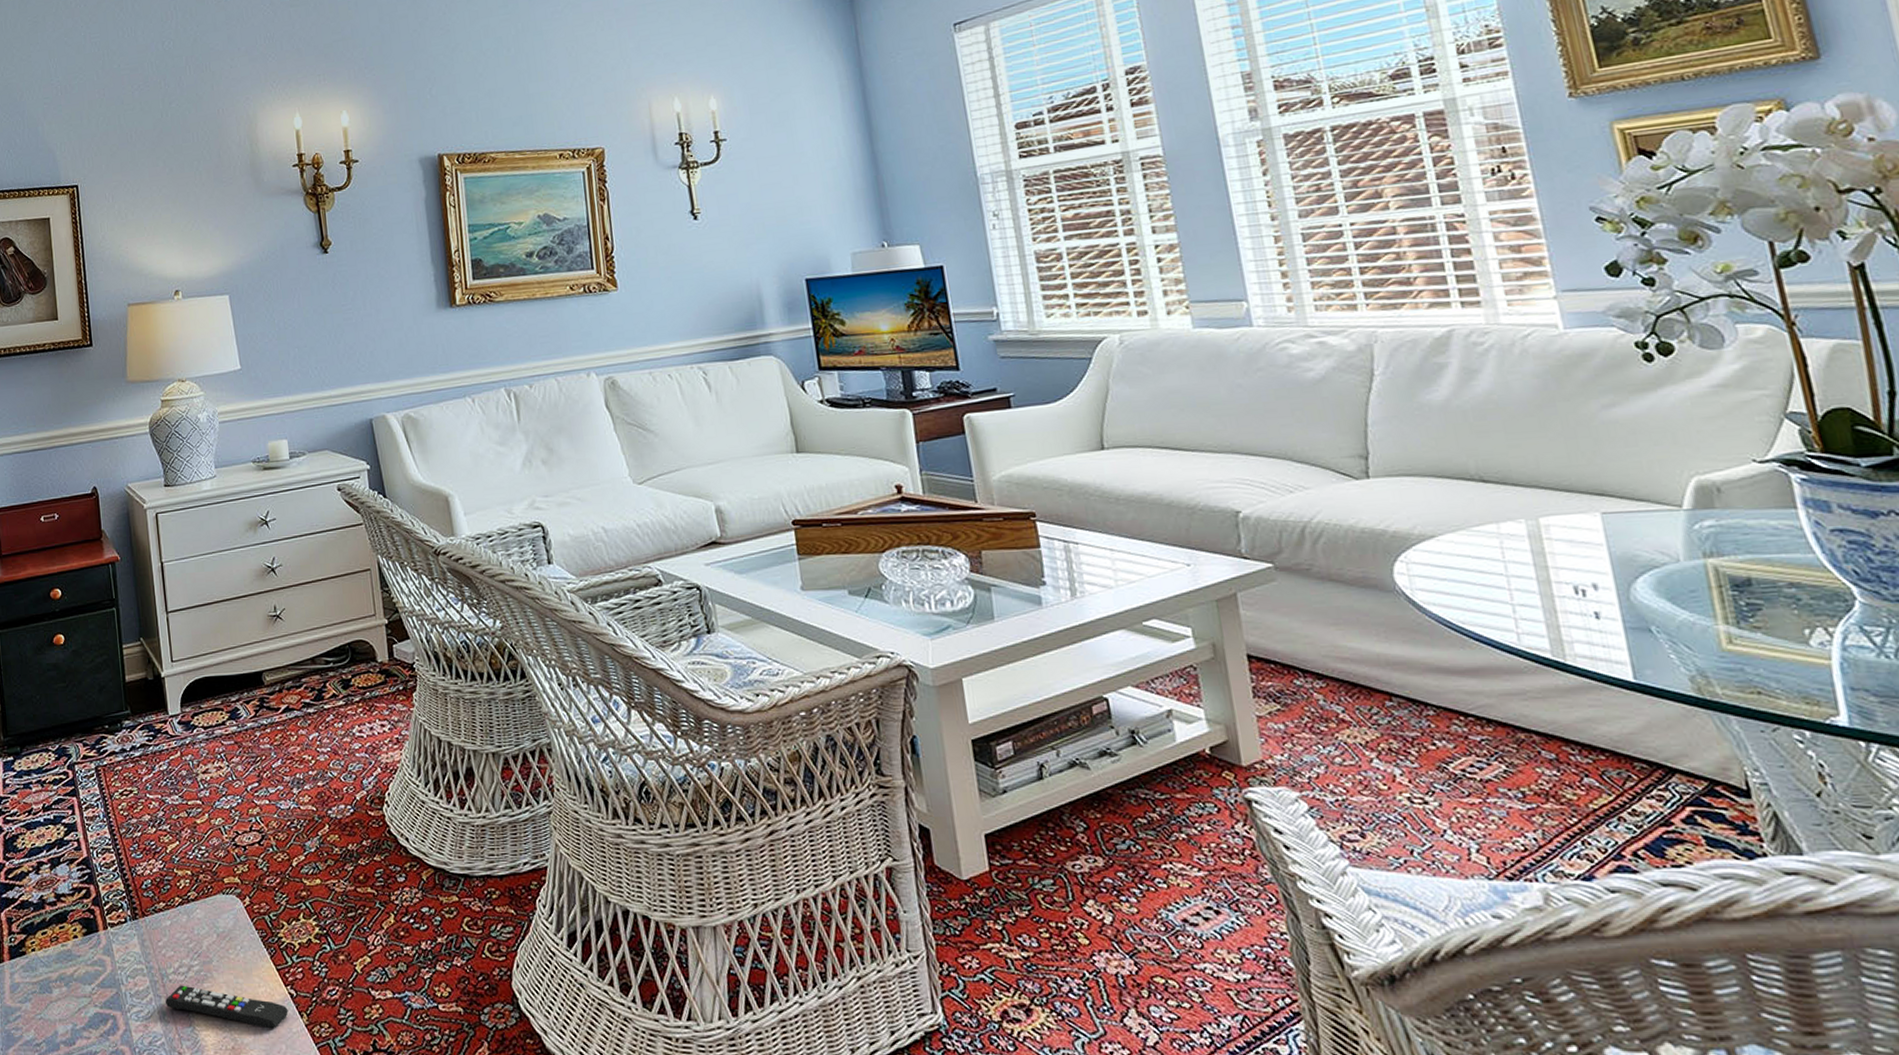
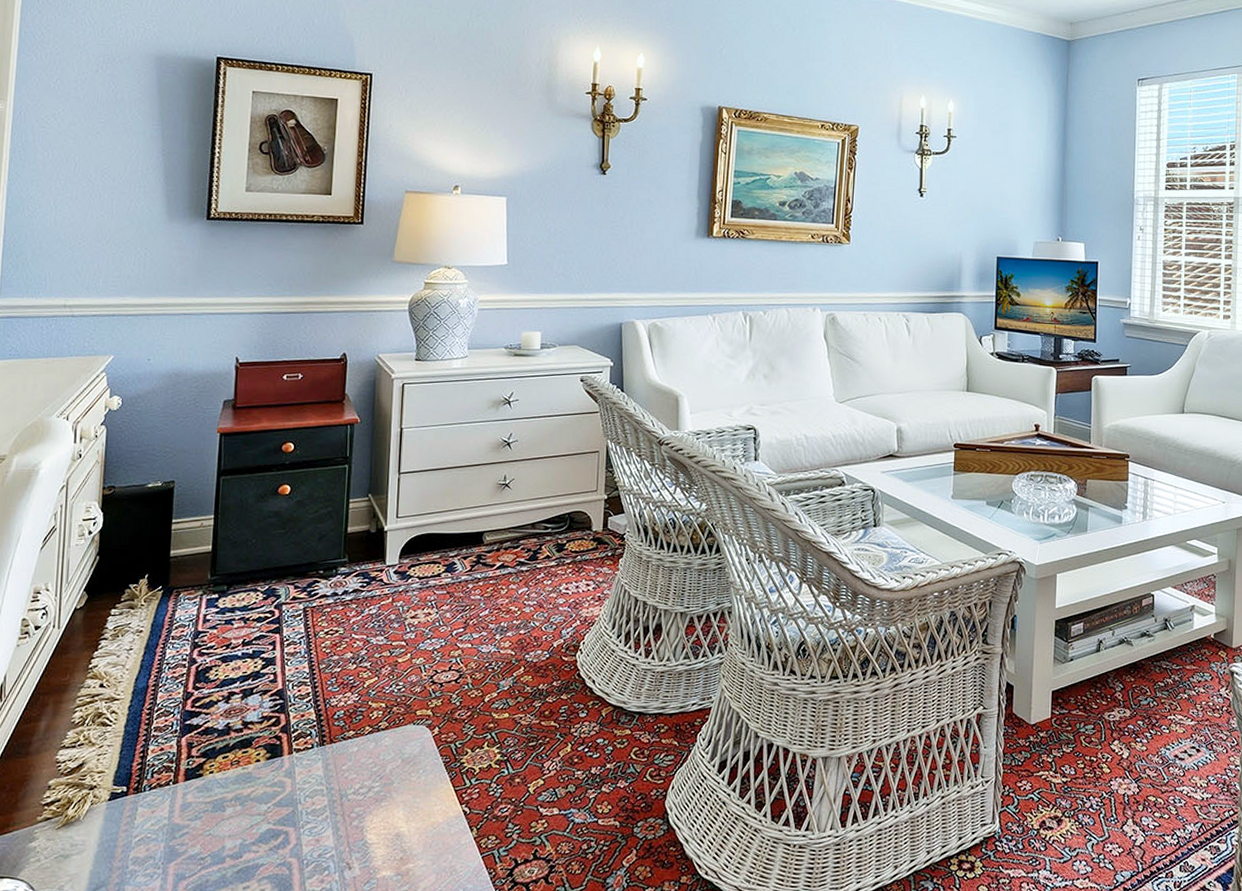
remote control: present [164,985,289,1029] -> none [340,804,460,842]

